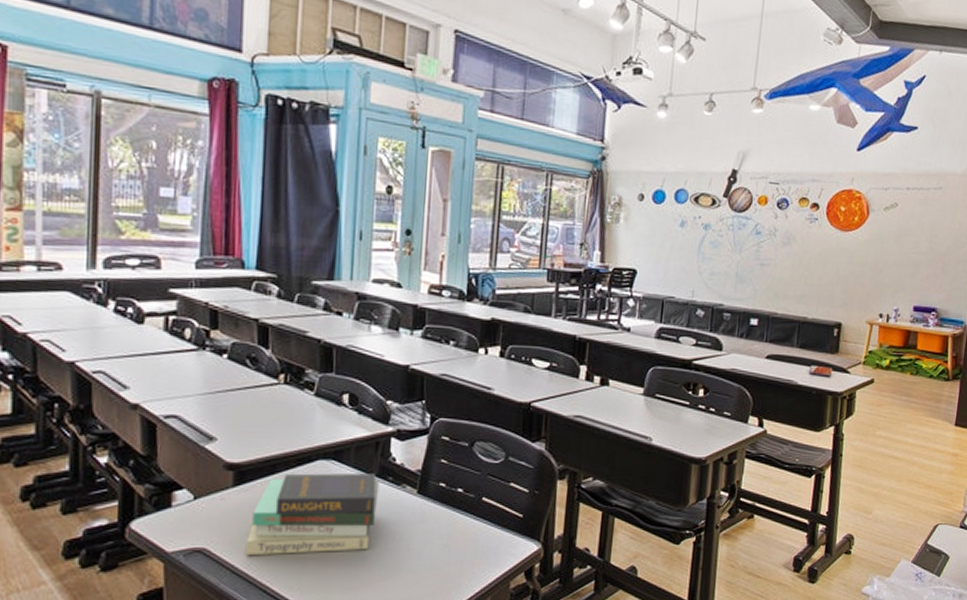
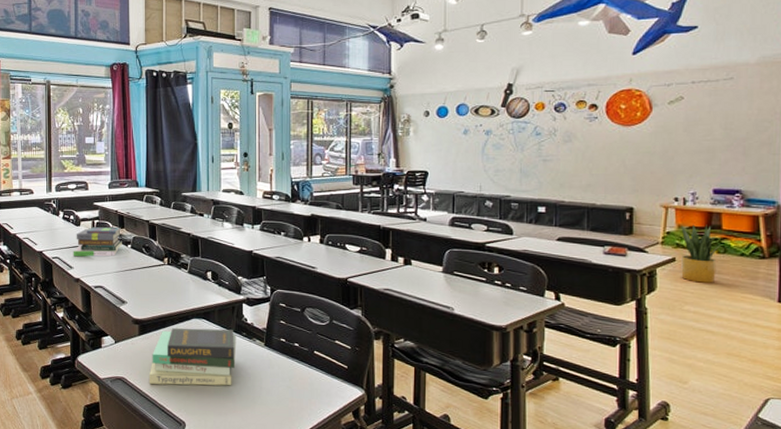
books: none [129,326,214,372] -> present [73,227,122,257]
planter: none [877,343,915,406] -> present [681,224,722,283]

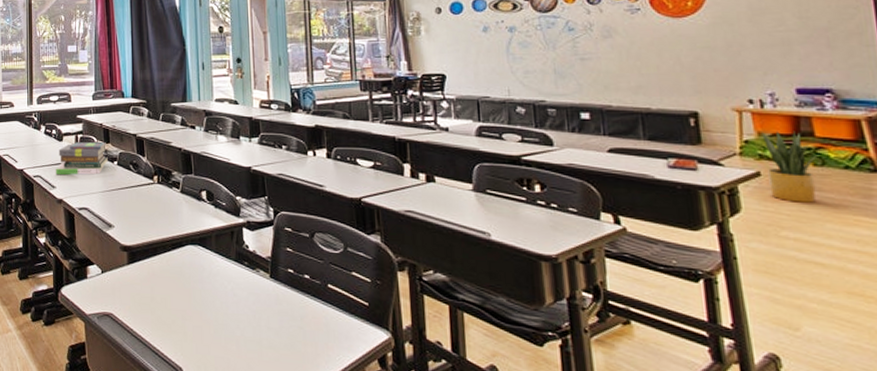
books: present [148,328,237,386] -> none [139,256,238,326]

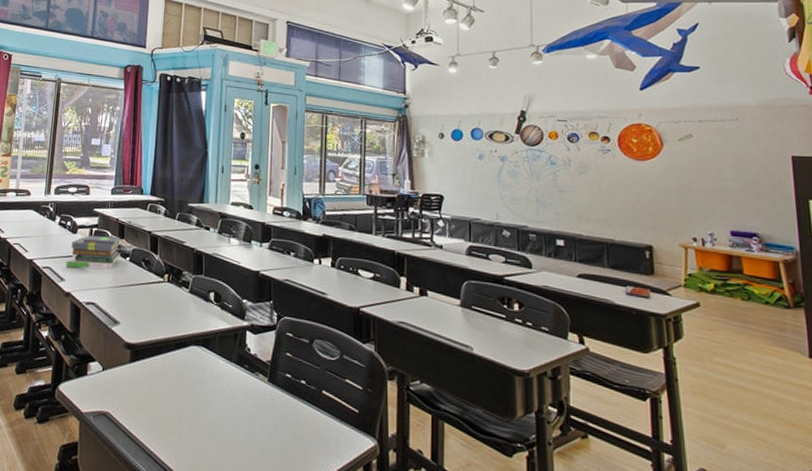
planter: present [761,131,818,203] -> none [702,267,745,333]

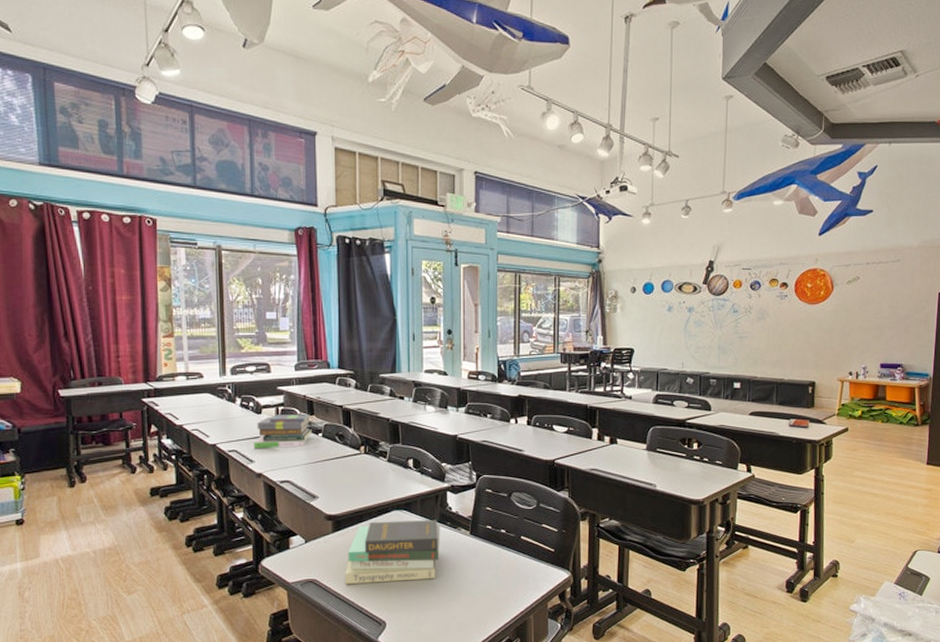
books: none [136,356,238,429] -> present [344,520,441,584]

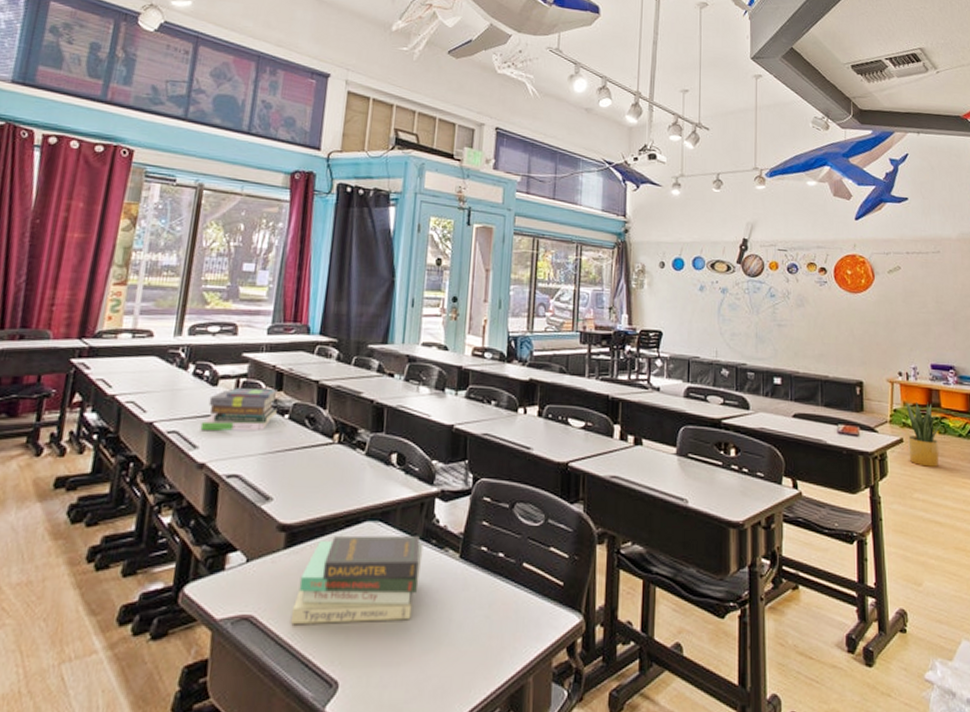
planter: none [852,396,885,450] -> present [906,401,942,467]

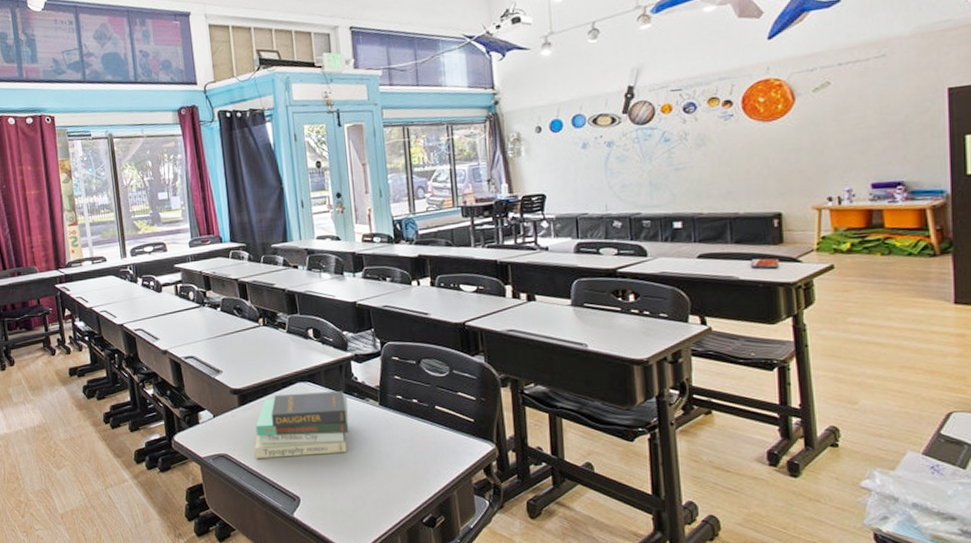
books: present [200,388,278,432] -> none [157,290,211,327]
planter: present [906,401,942,467] -> none [837,224,885,291]

